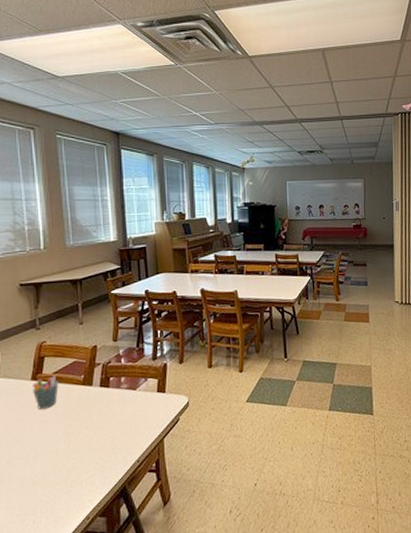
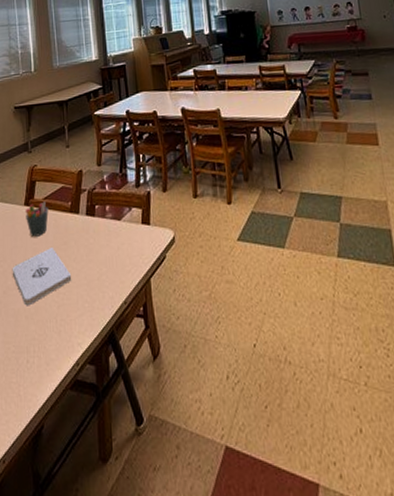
notepad: none [16,417,83,473] -> present [12,246,72,306]

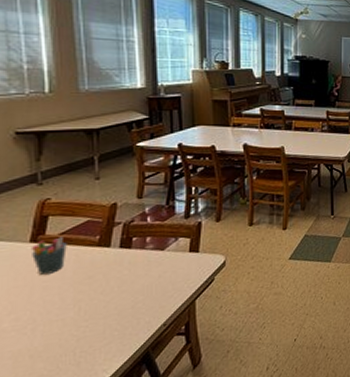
notepad: present [12,246,72,306] -> none [9,282,98,346]

